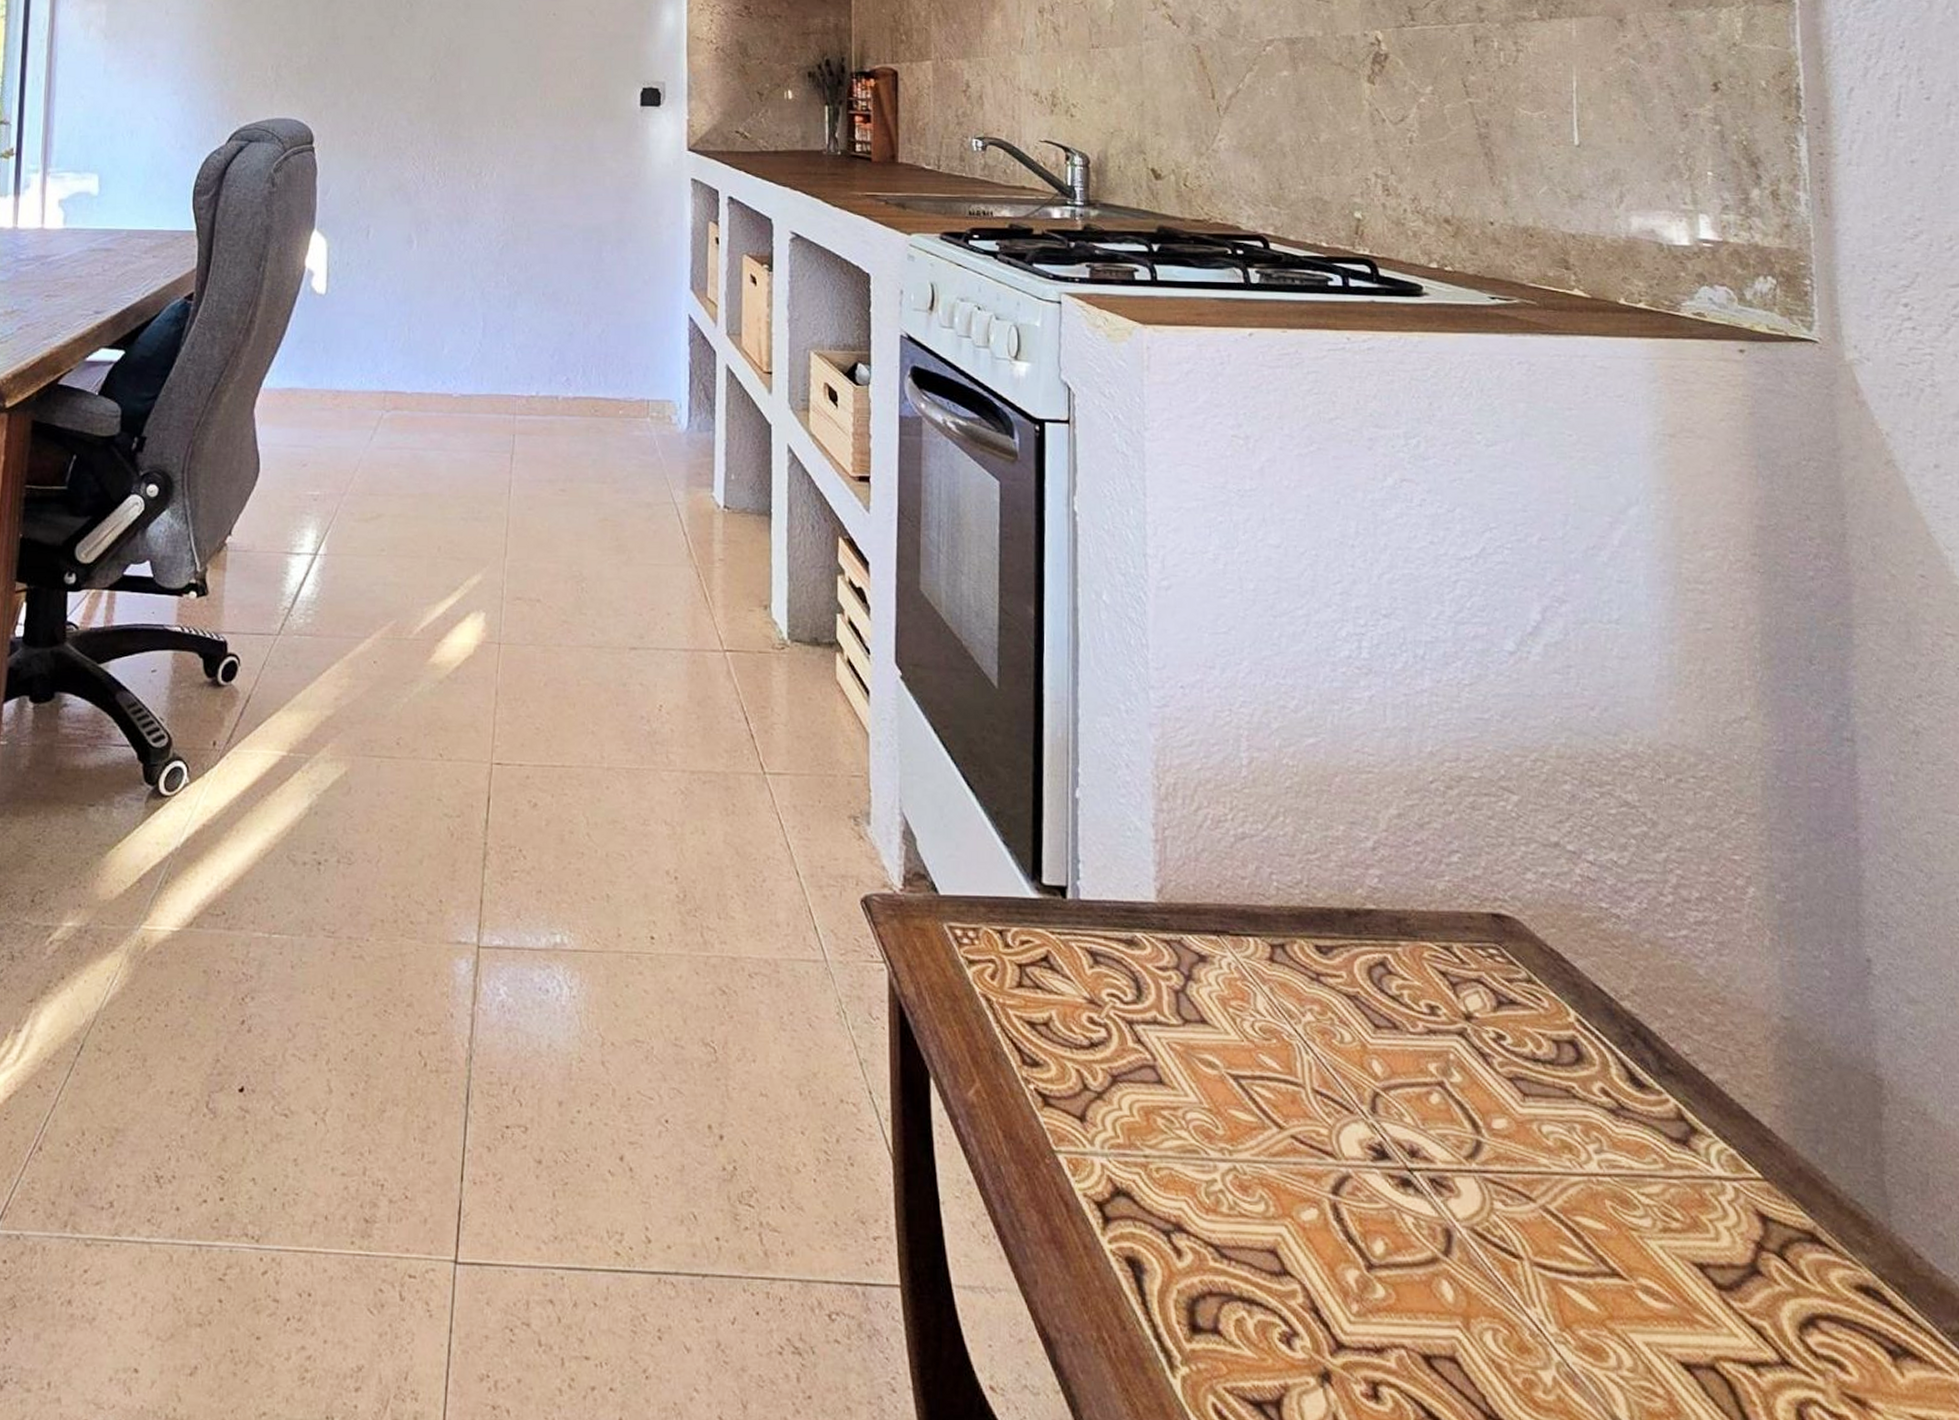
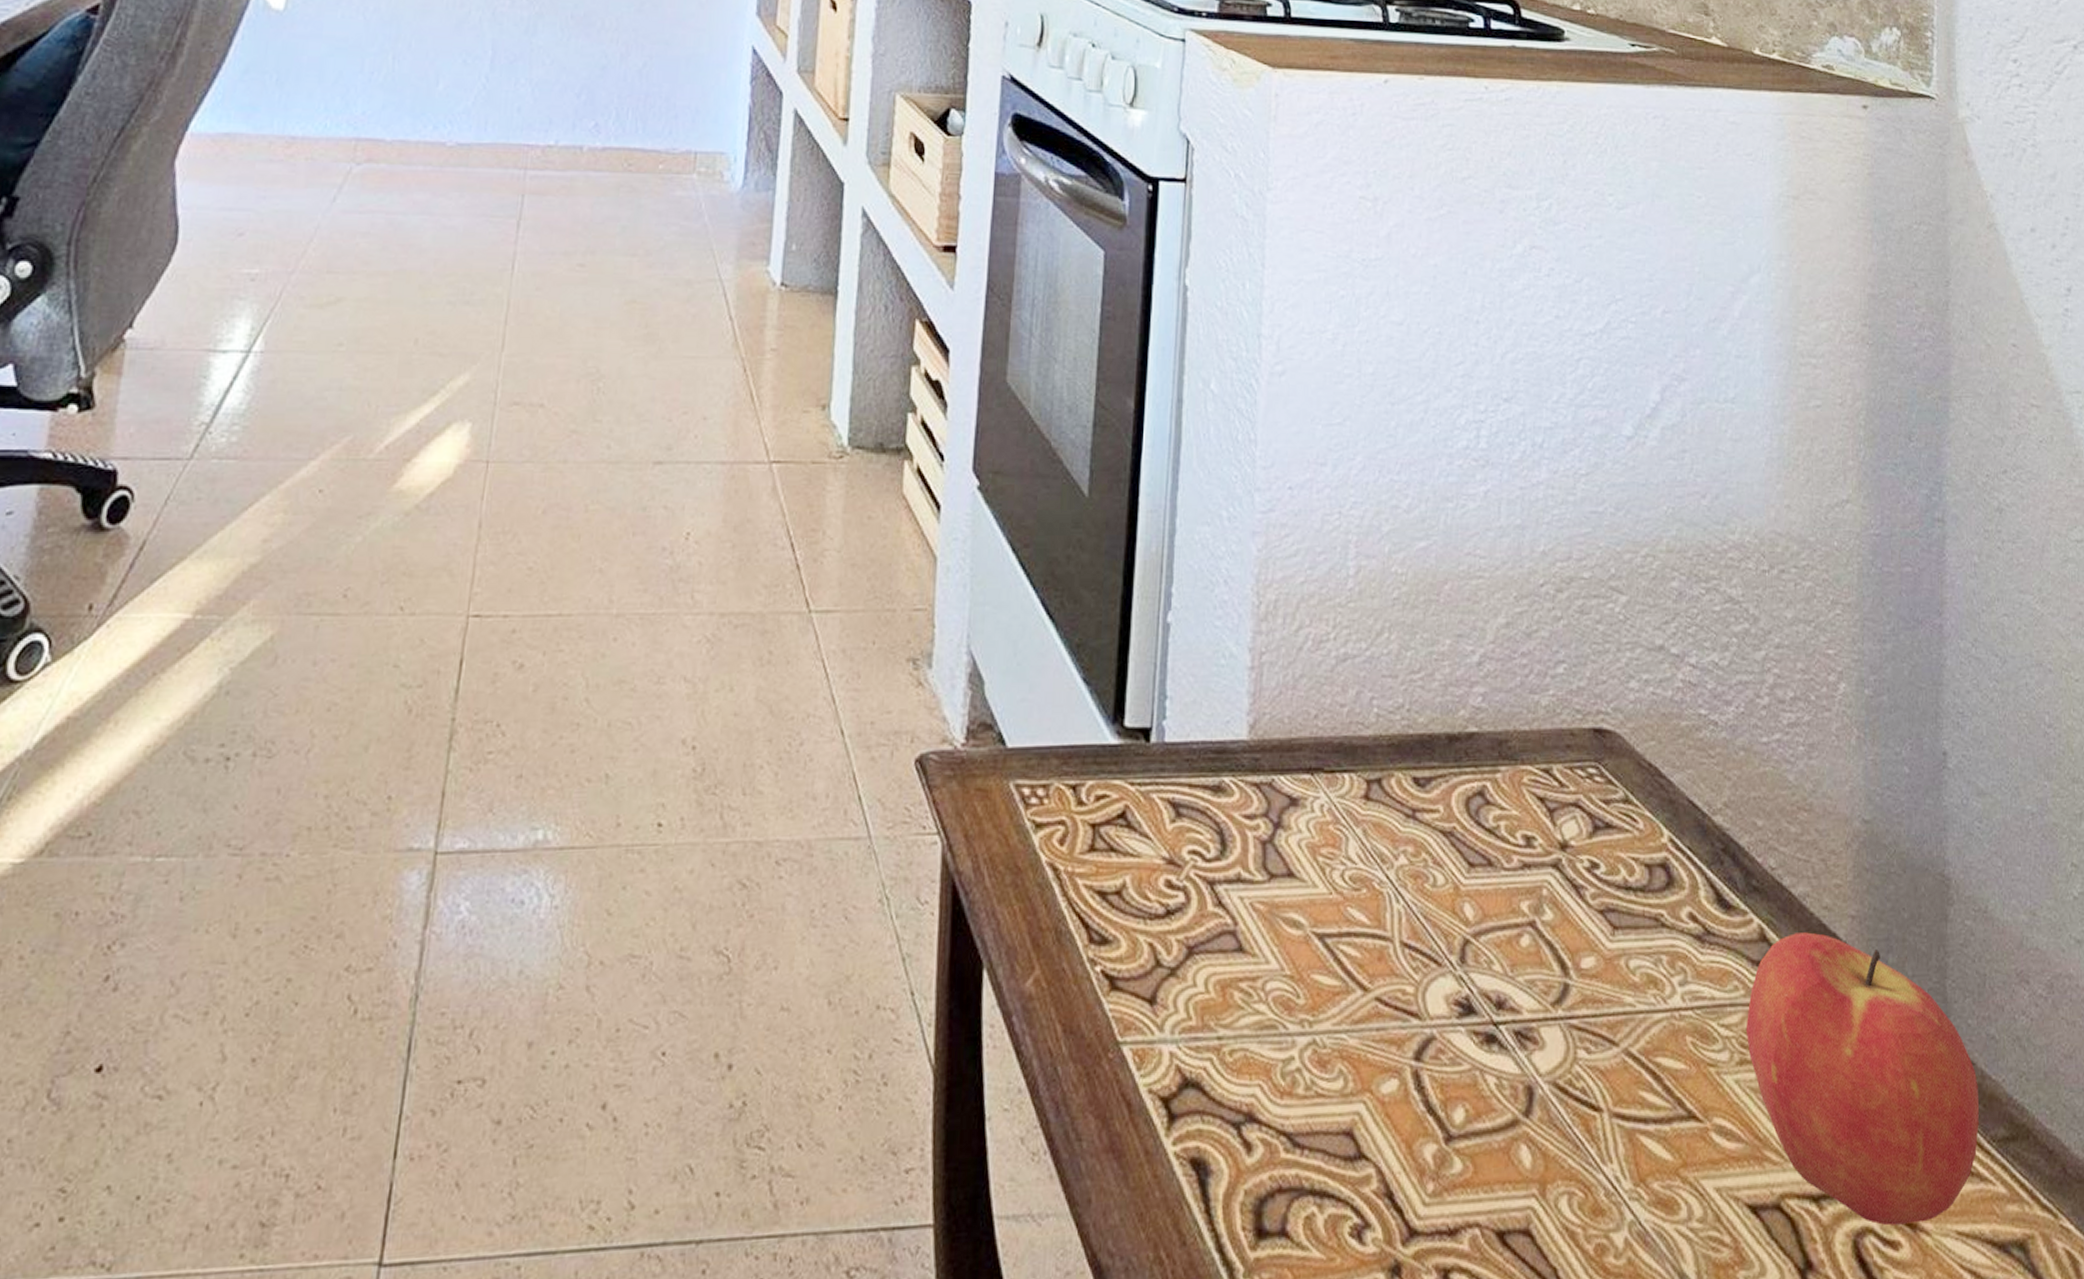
apple: none [1667,1116,1930,1401] -> present [1745,932,1980,1226]

